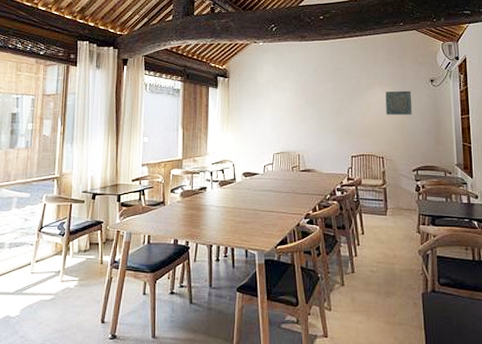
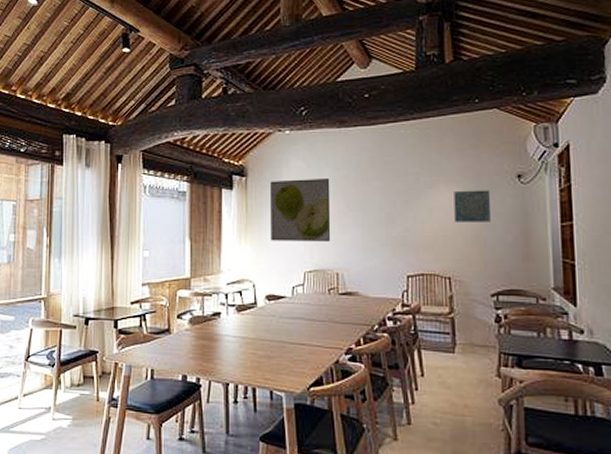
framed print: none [247,80,294,130] -> present [270,179,331,243]

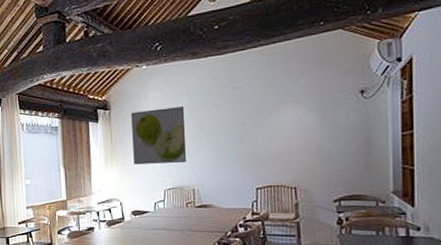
wall art: present [454,190,490,222] -> none [299,106,334,138]

